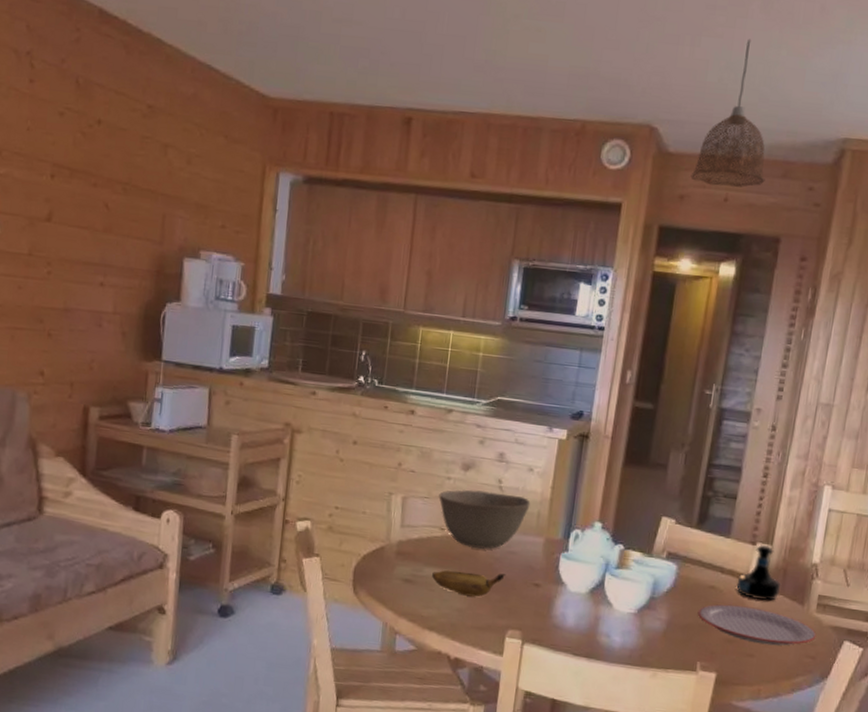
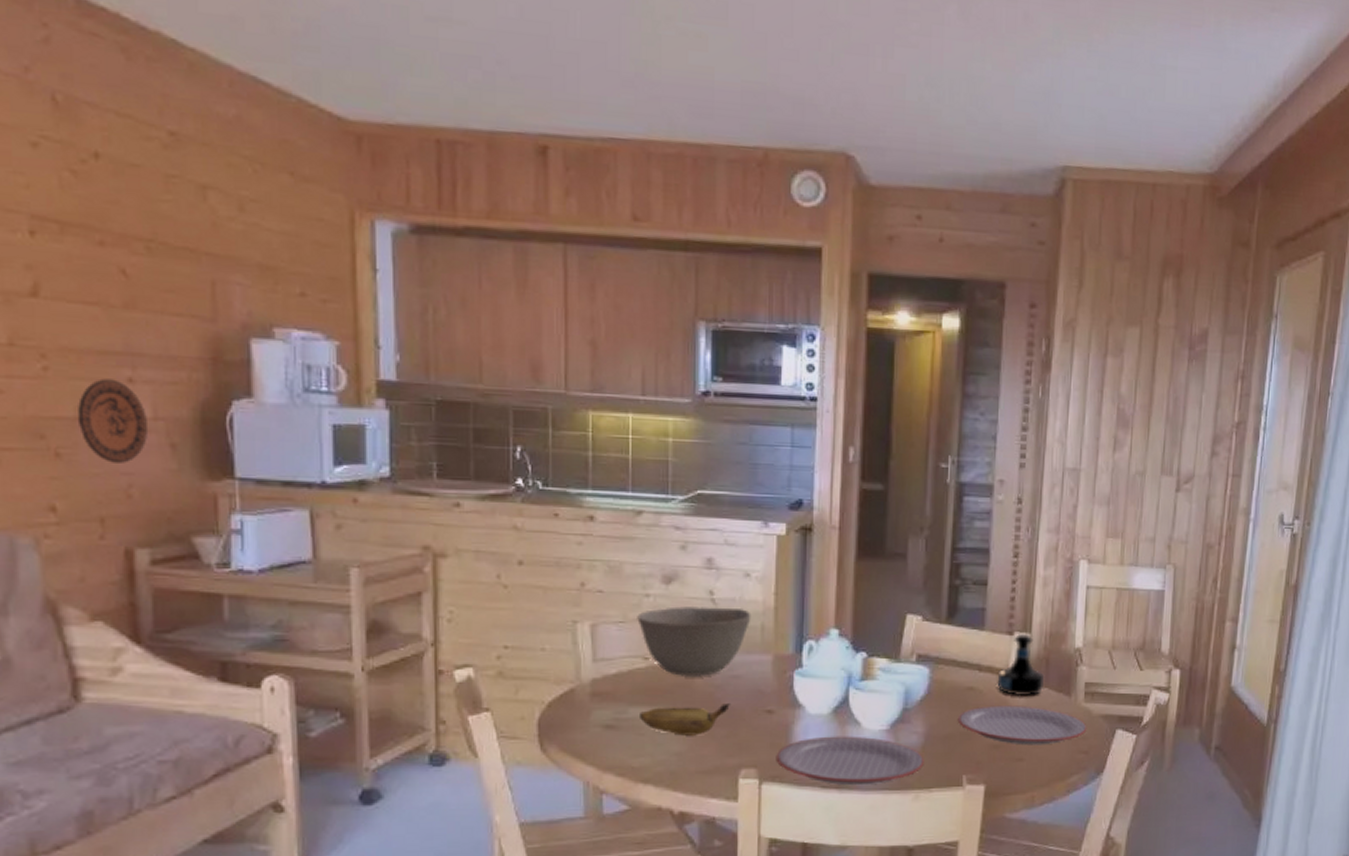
decorative plate: none [65,282,109,344] -> present [78,378,147,463]
plate: none [537,611,665,659] -> present [776,736,924,786]
pendant lamp: present [690,38,765,188] -> none [898,49,983,226]

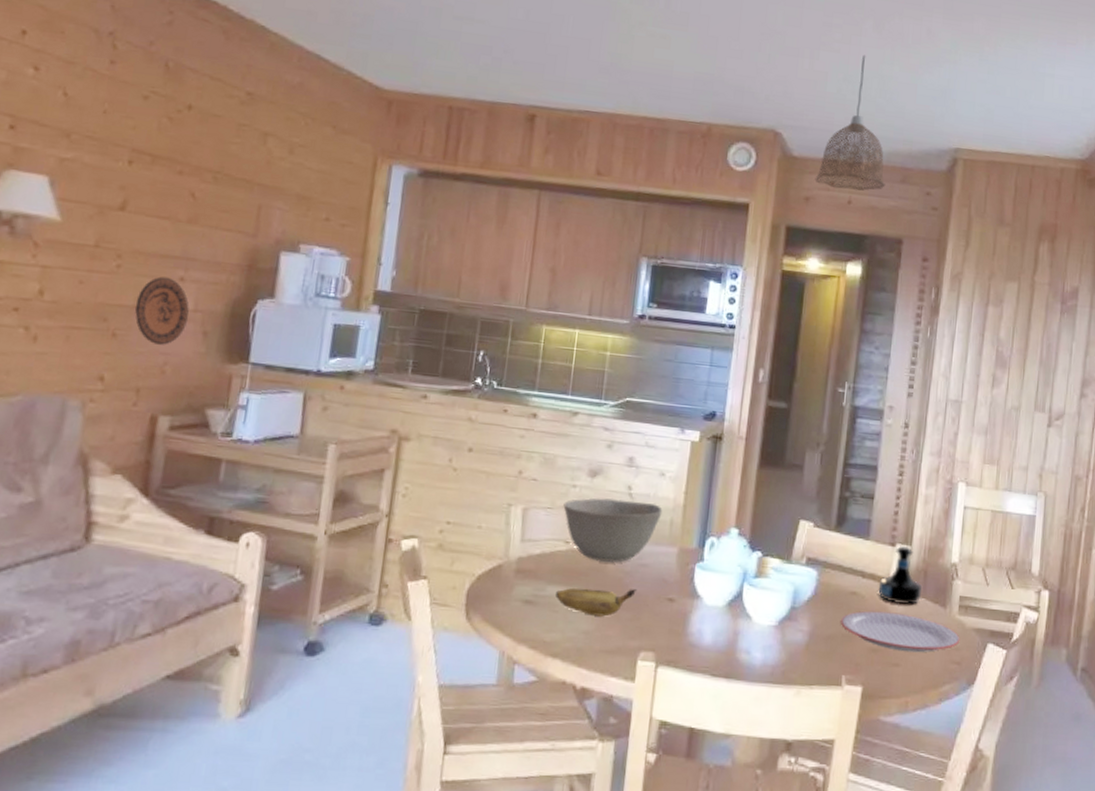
plate: present [776,736,924,786] -> none [672,627,808,677]
pendant lamp: none [898,49,983,226] -> present [815,54,886,191]

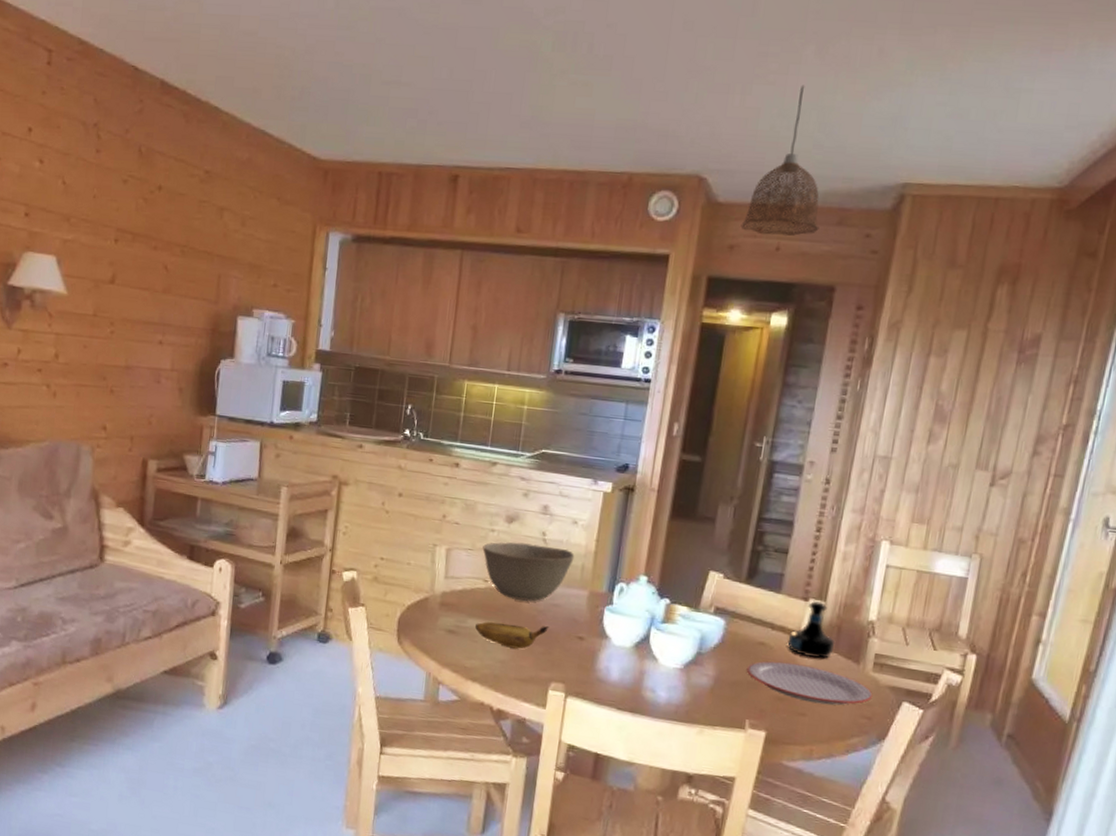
decorative plate: present [135,276,189,345] -> none [126,340,167,400]

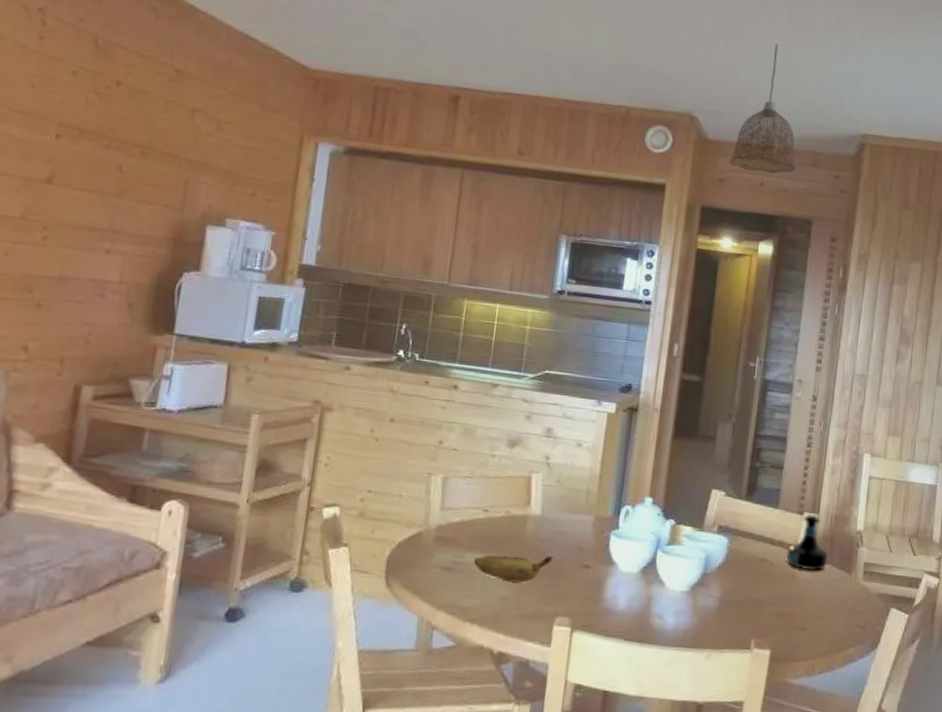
bowl: present [482,542,575,602] -> none [482,467,580,530]
plate: present [746,661,873,706] -> none [749,576,865,617]

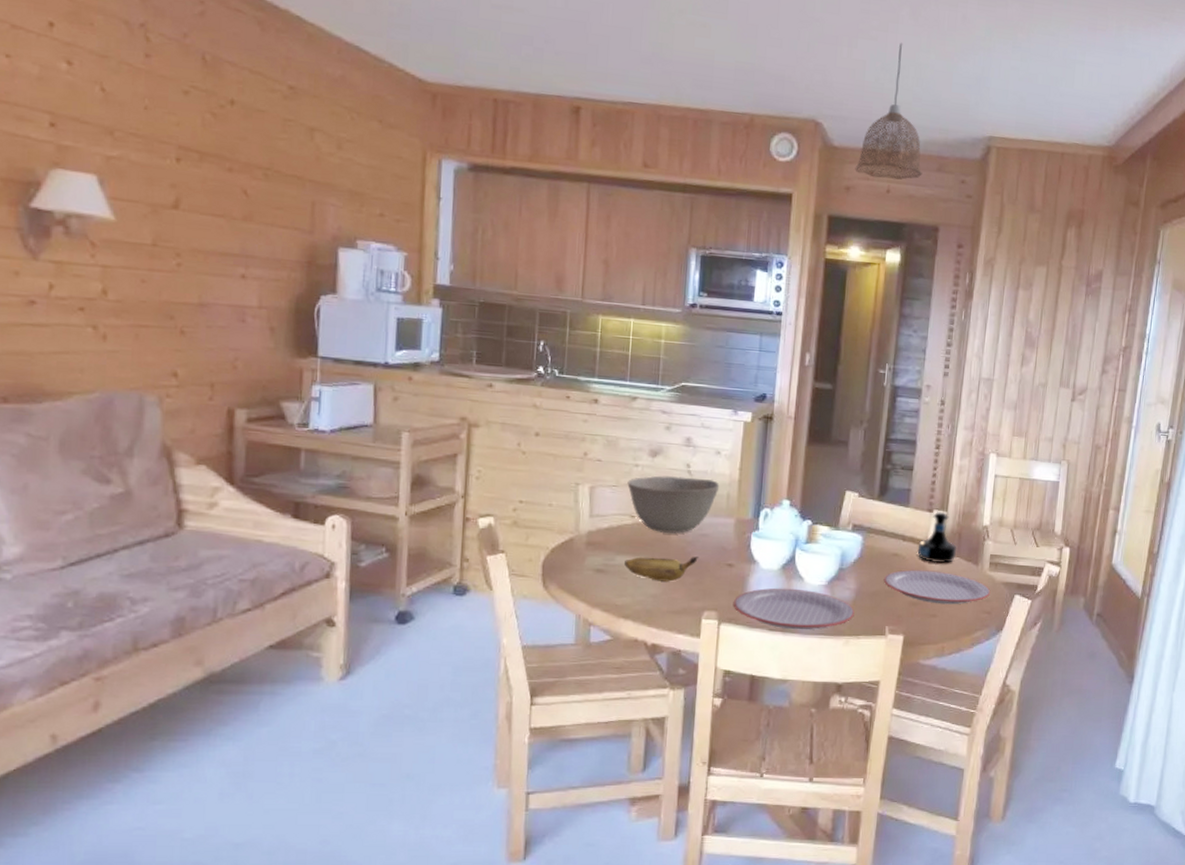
bowl: none [482,467,580,530] -> present [627,475,720,534]
plate: none [587,593,718,642] -> present [733,588,855,630]
plate: none [749,576,865,617] -> present [883,569,991,605]

